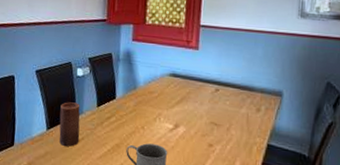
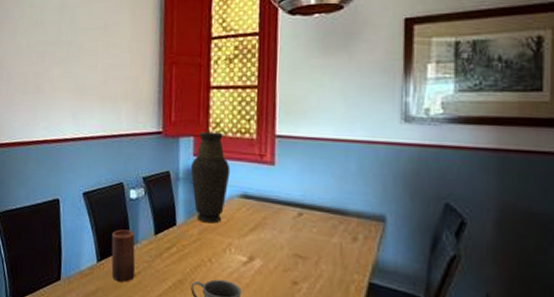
vase: none [129,20,163,98] -> present [190,131,231,224]

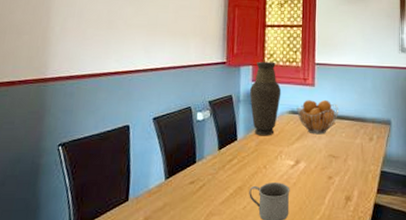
candle: present [111,229,136,282] -> none [178,148,201,195]
fruit basket: none [249,182,309,228] -> present [296,99,339,135]

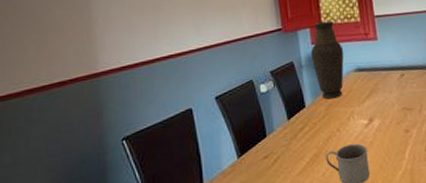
fruit basket: present [296,99,339,135] -> none [361,52,407,90]

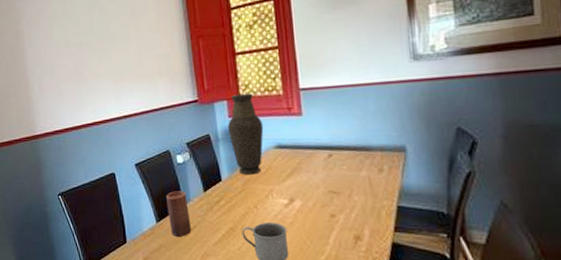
candle: none [248,121,275,171] -> present [166,191,192,236]

